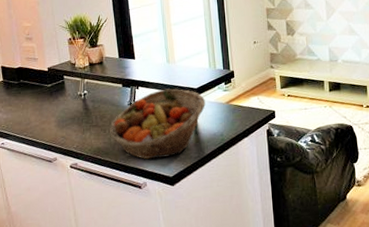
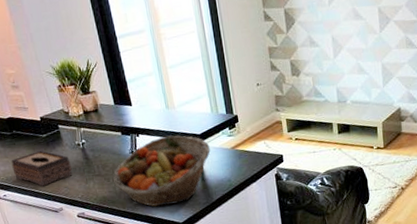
tissue box: none [14,99,71,135] -> present [11,150,73,186]

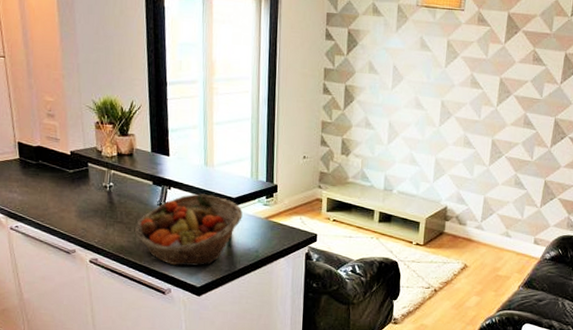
tissue box: present [11,150,73,186] -> none [30,185,94,224]

